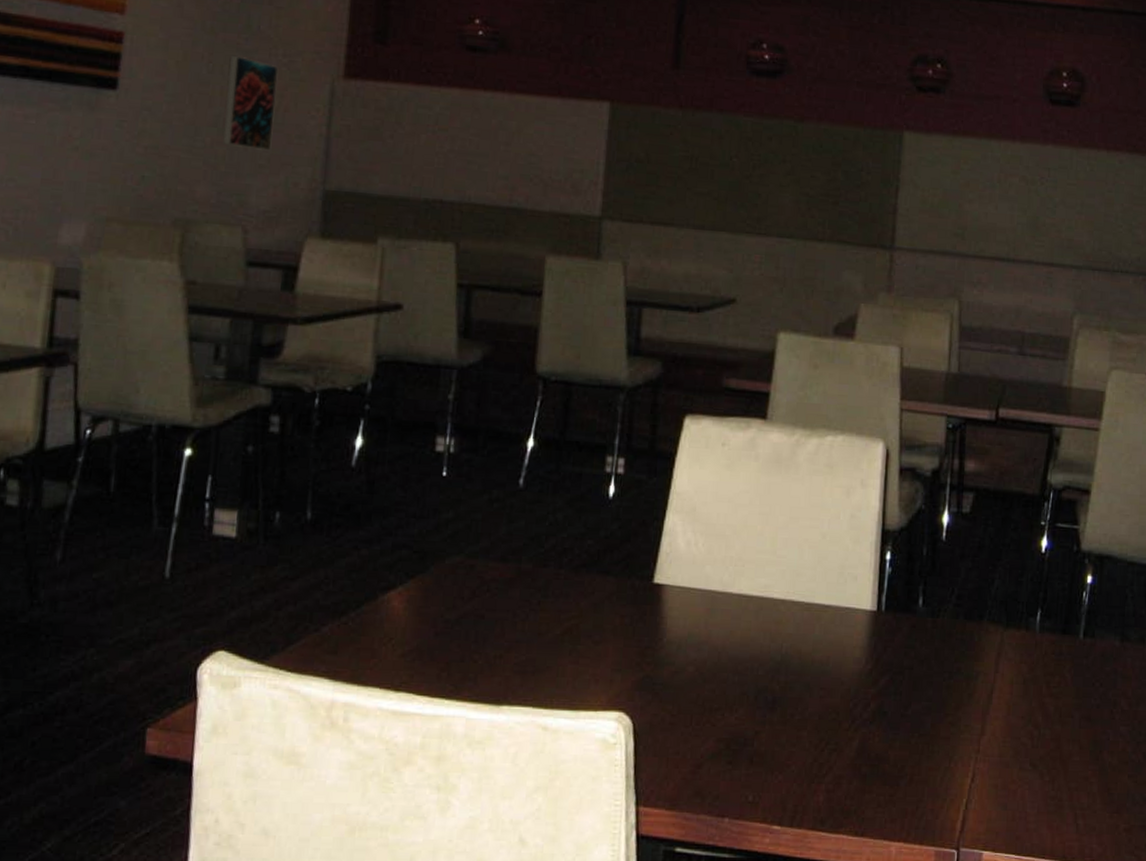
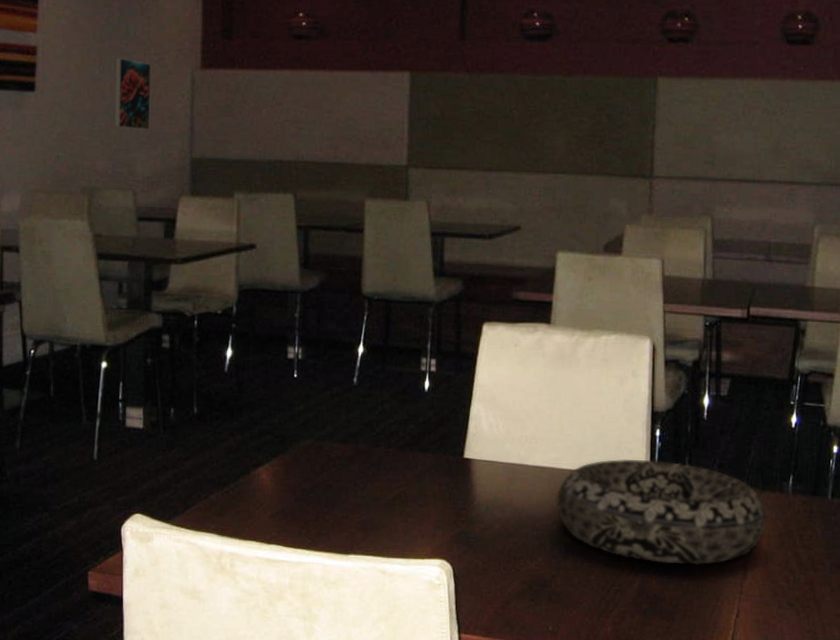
decorative bowl: none [764,587,1010,718] -> present [557,458,766,565]

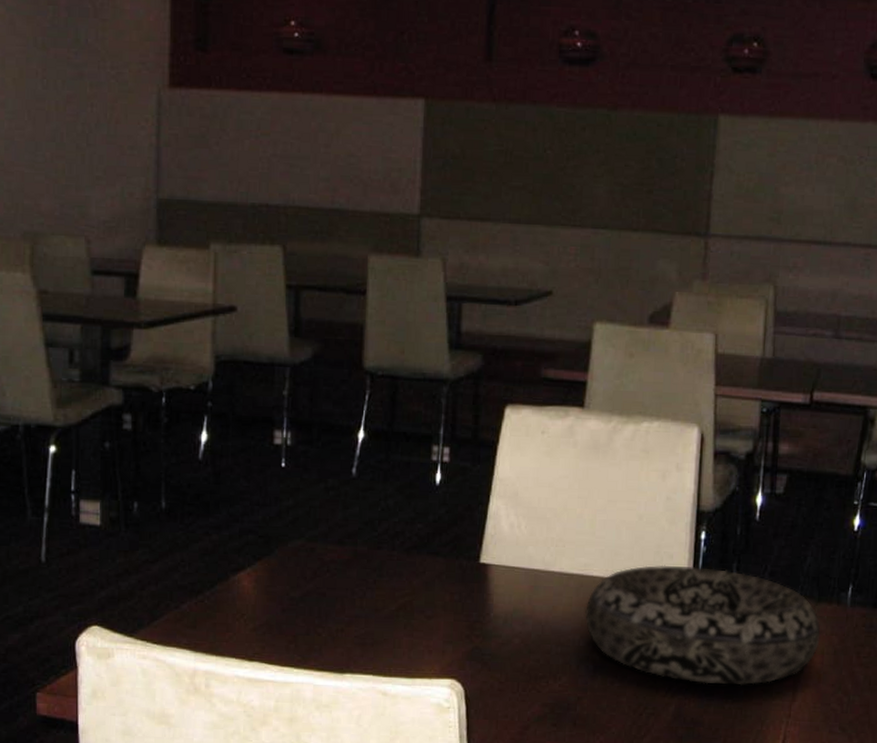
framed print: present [114,57,151,130] -> none [61,69,108,163]

